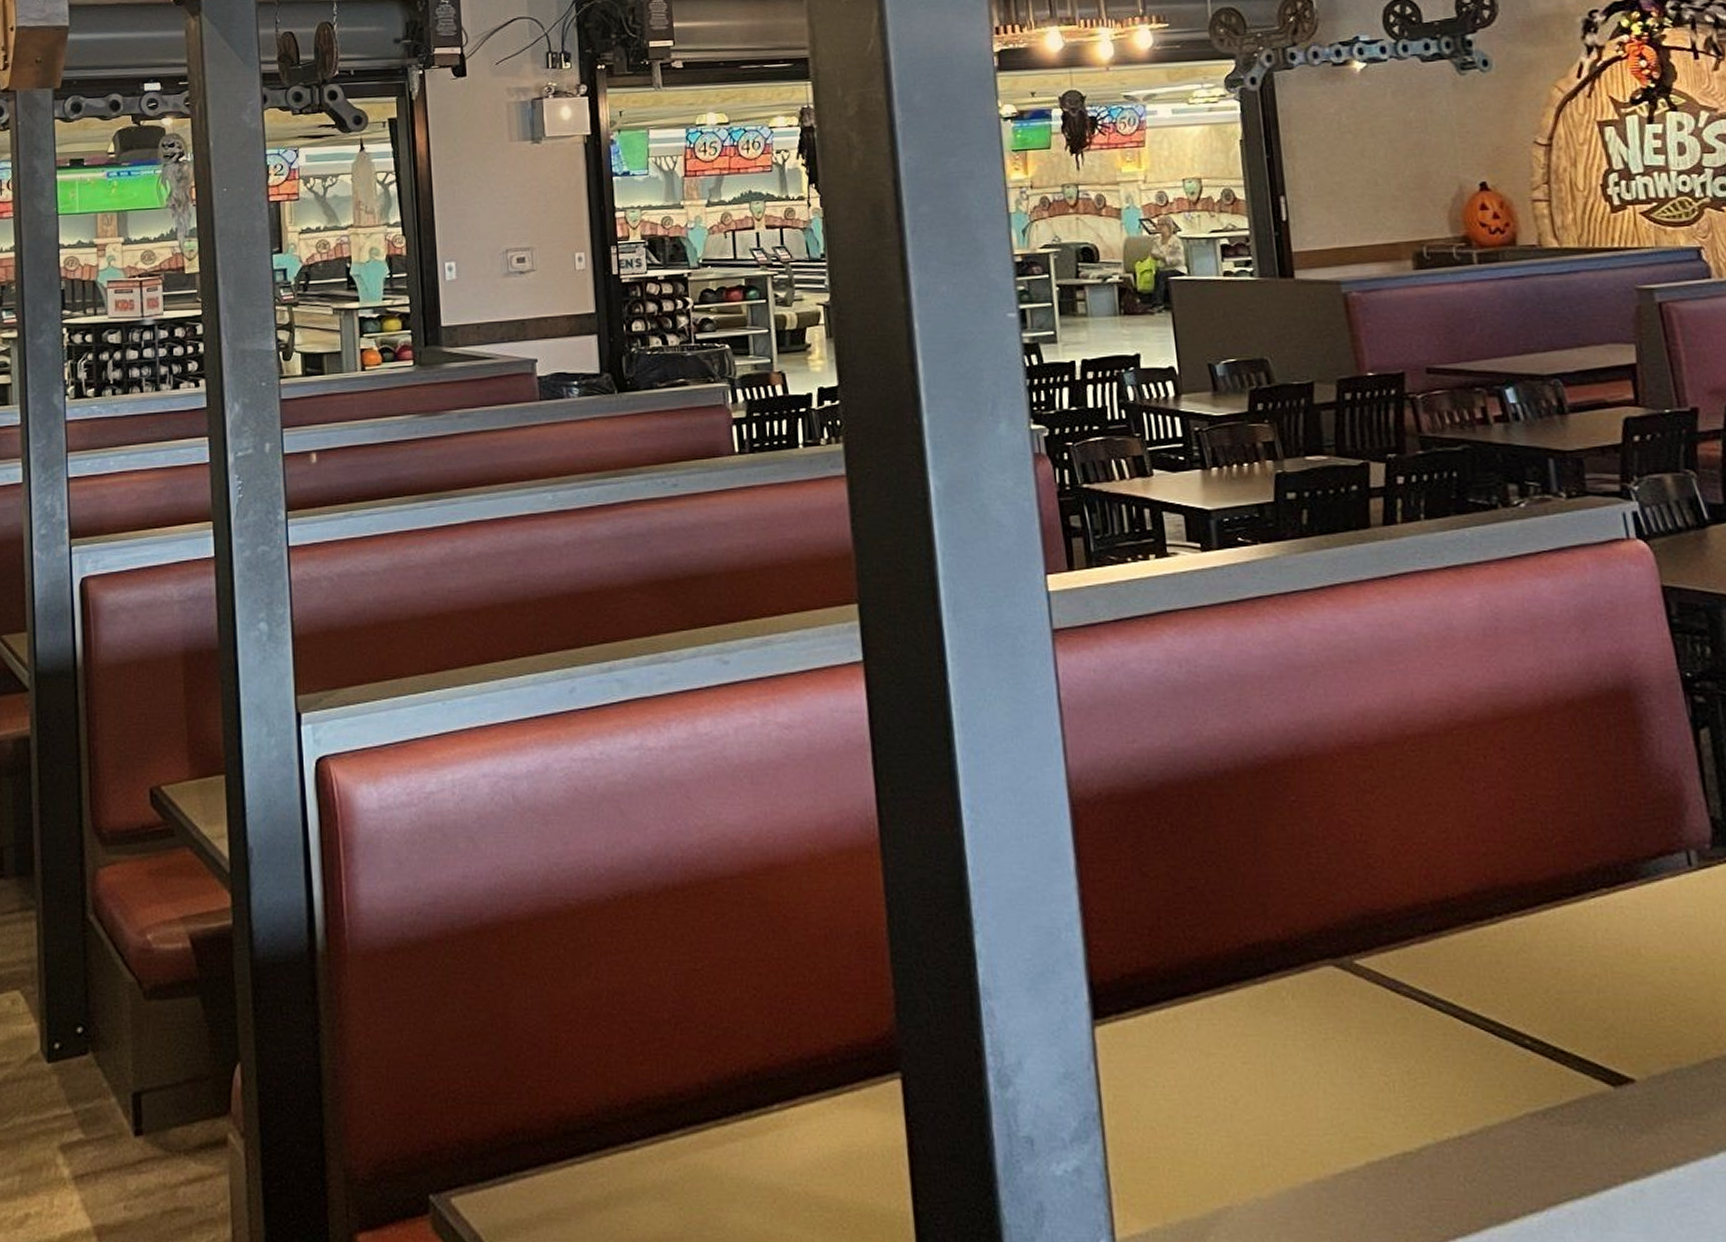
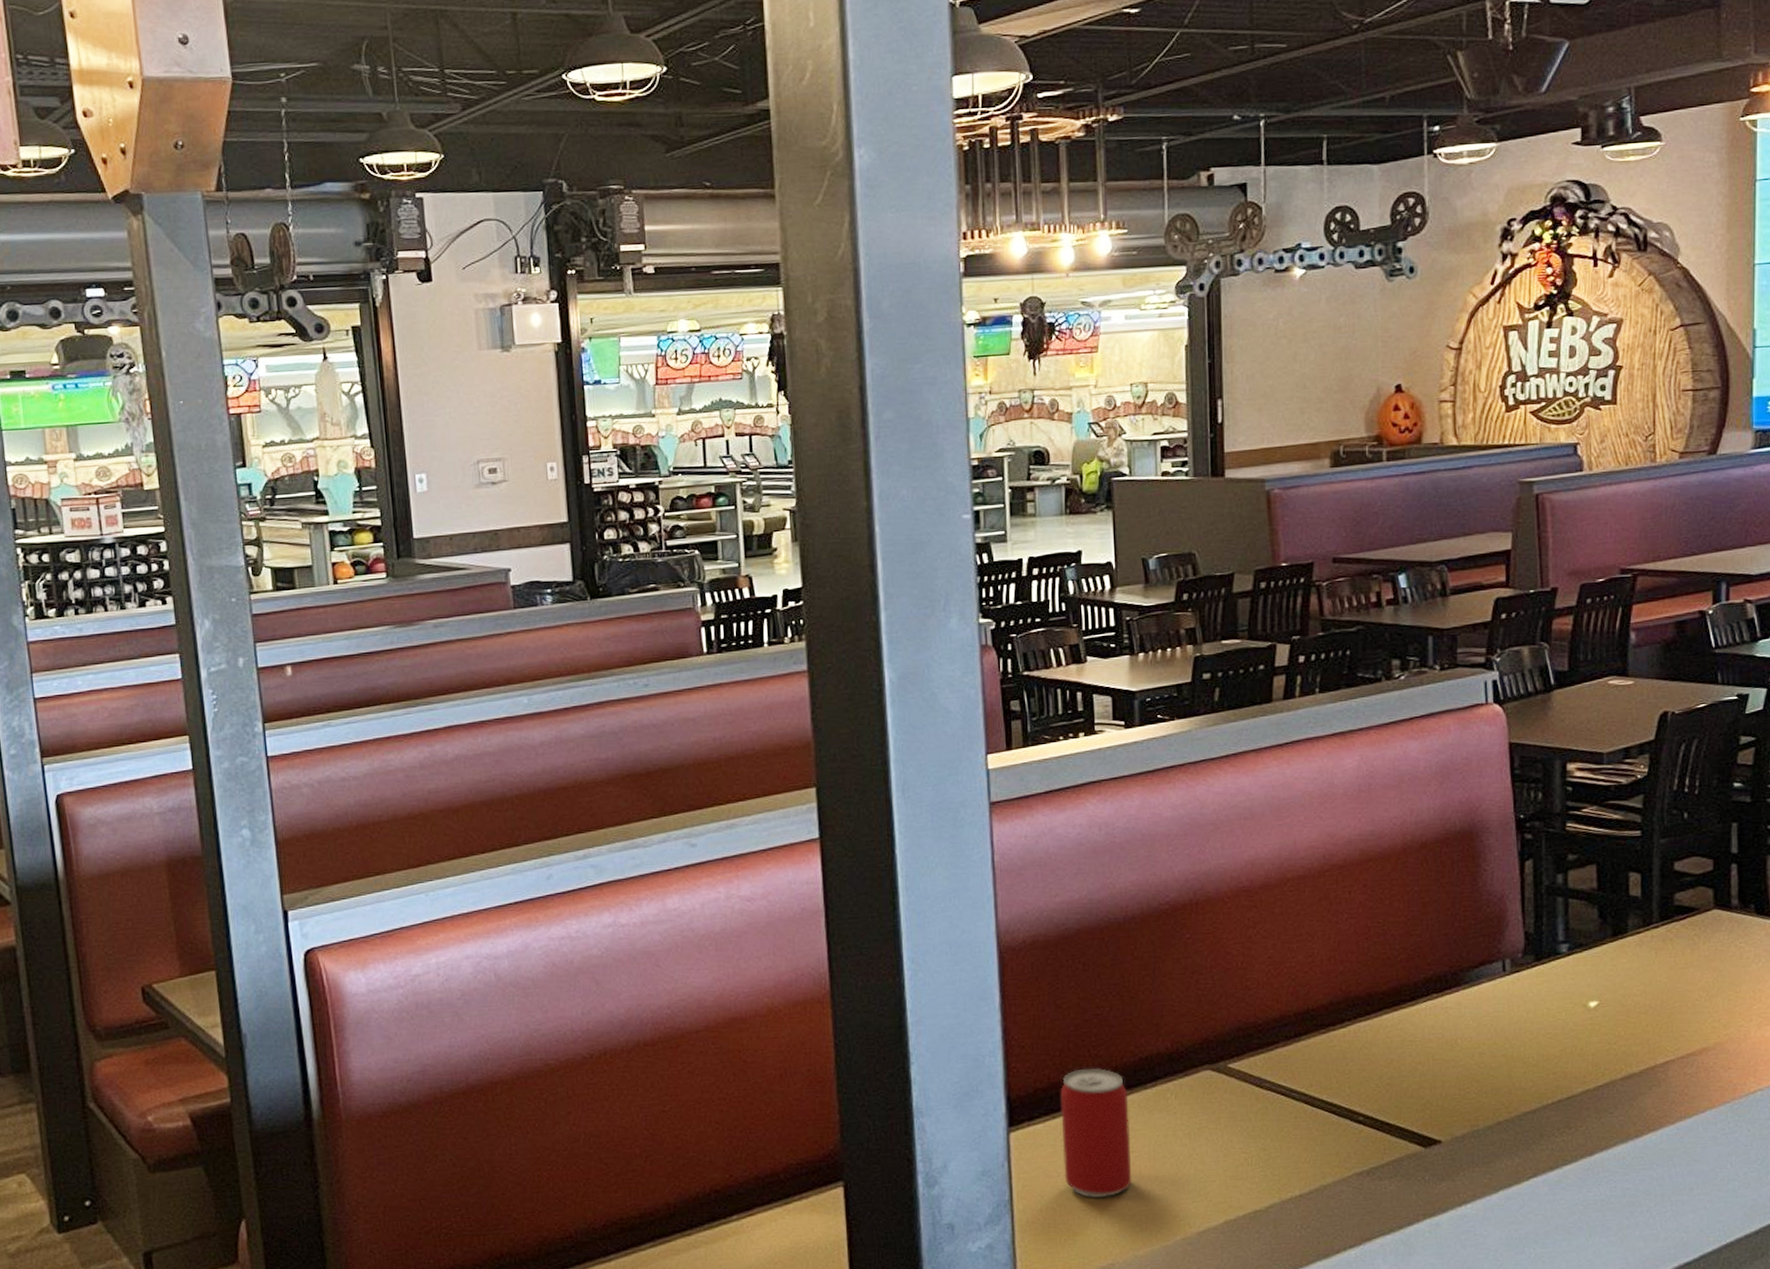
beer can: none [1152,953,1247,1120] -> present [1060,1067,1132,1199]

